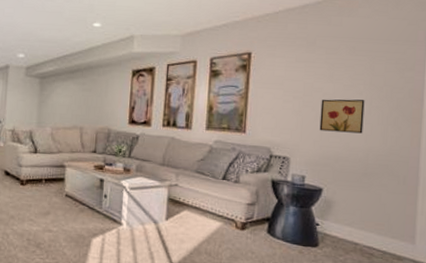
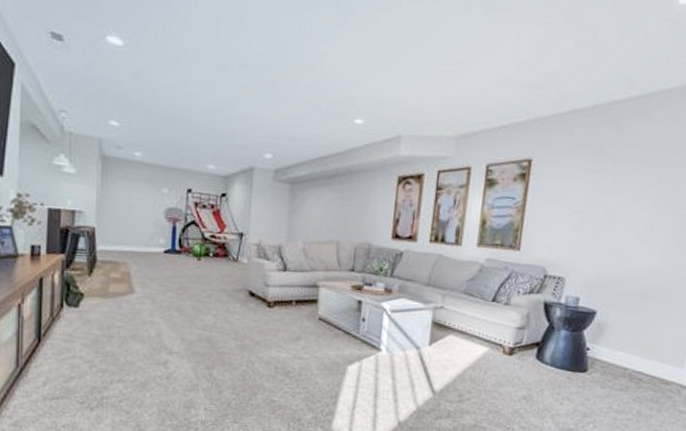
wall art: present [319,99,365,134] -> none [598,214,649,253]

